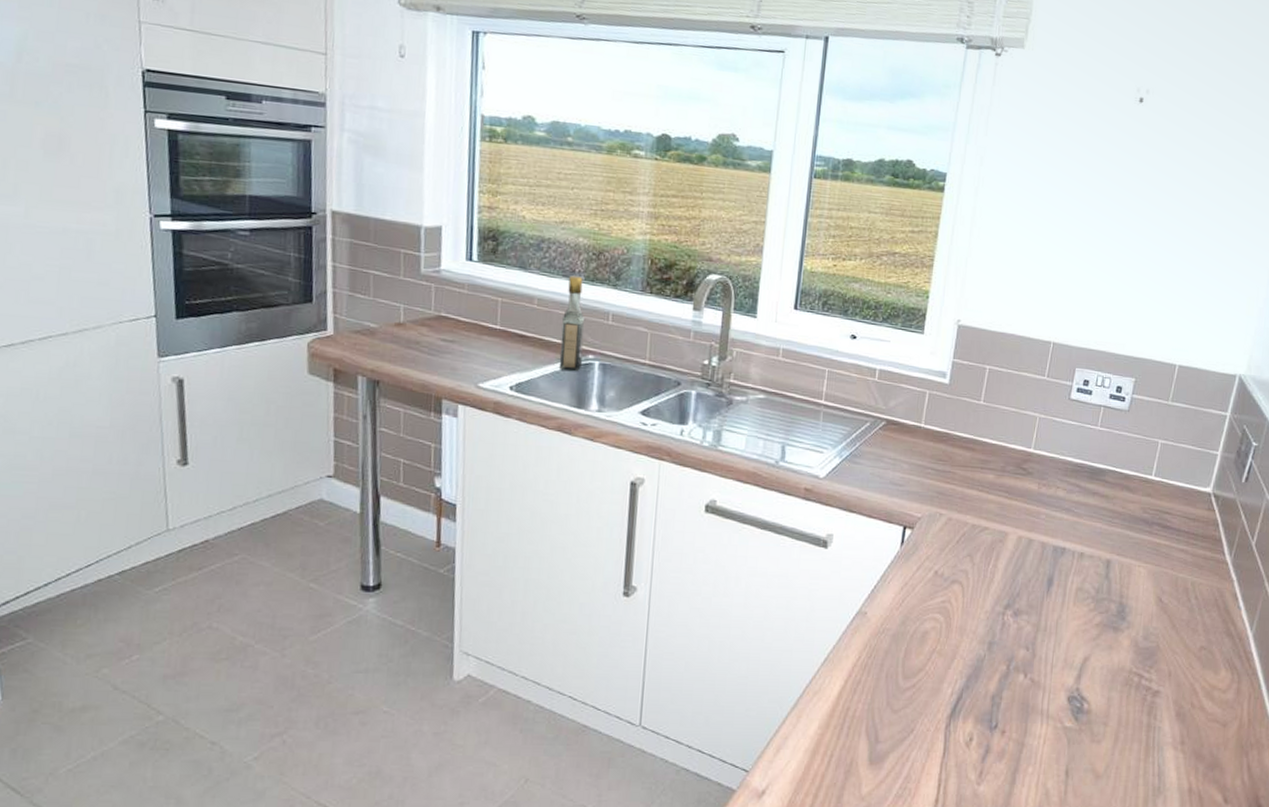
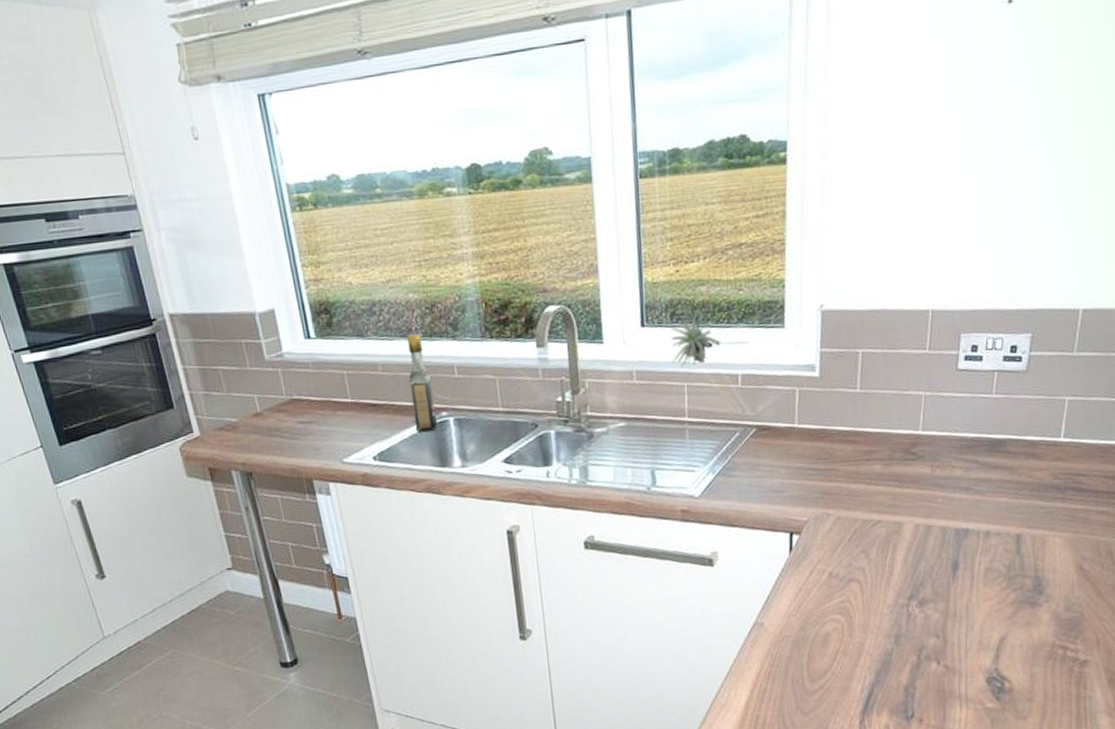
succulent plant: none [818,303,865,354] -> present [670,309,722,368]

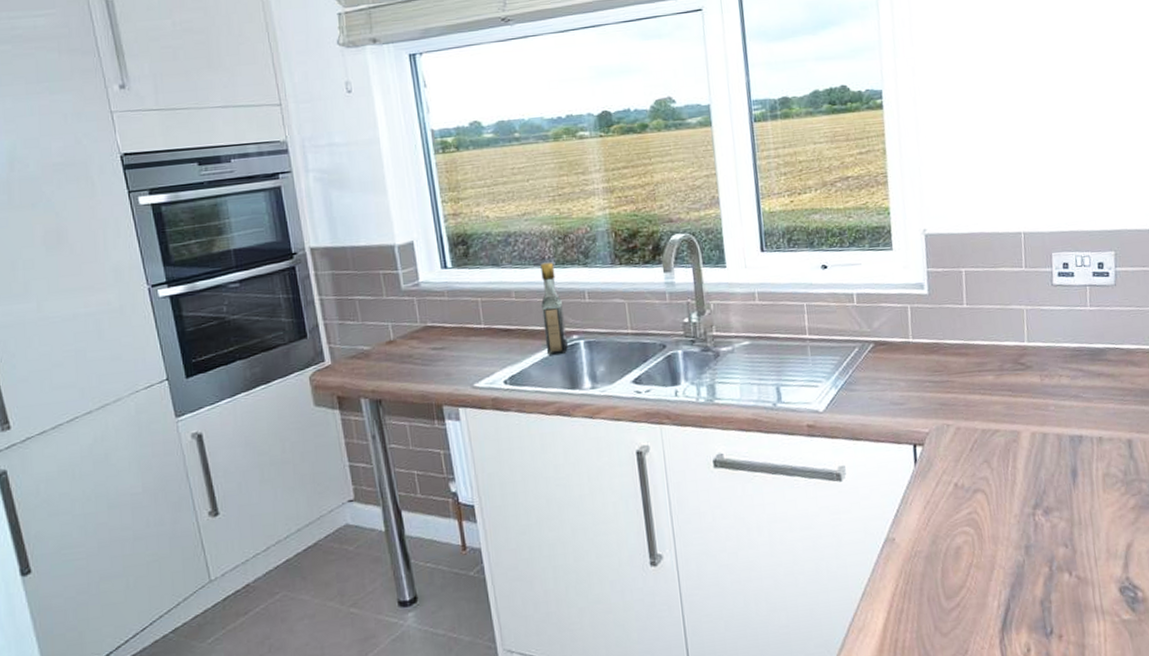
succulent plant: present [670,309,722,368] -> none [788,235,836,289]

